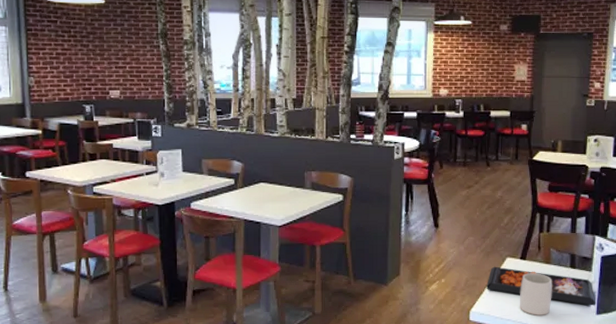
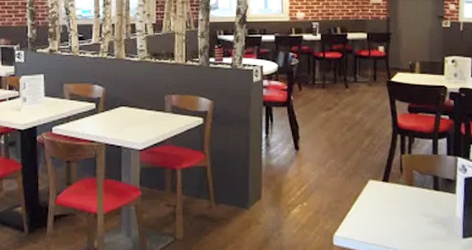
food tray: present [487,266,595,306] -> none [349,189,461,229]
mug: present [520,273,552,316] -> none [383,196,417,240]

